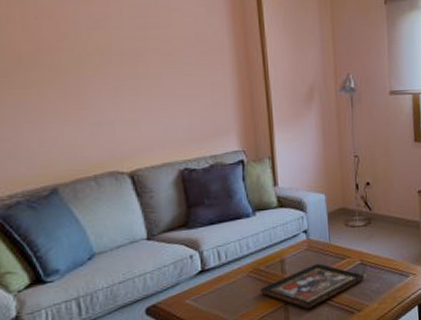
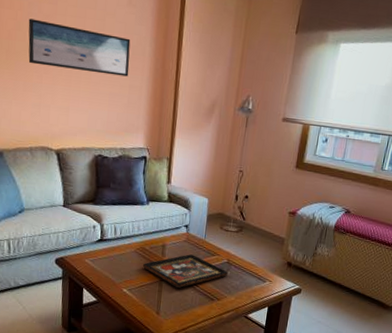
wall art: none [74,26,208,77] -> present [28,18,131,77]

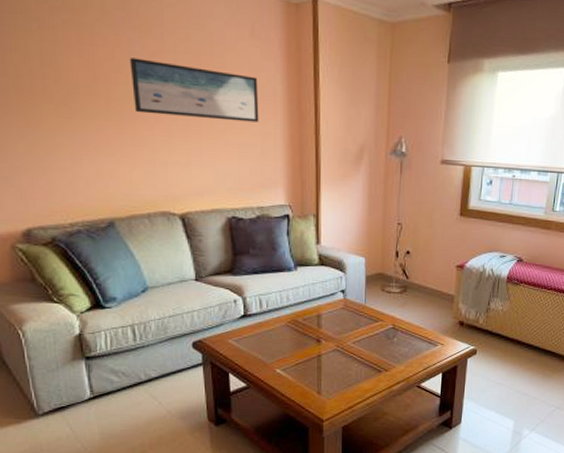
decorative tray: present [142,254,229,289] -> none [296,323,395,363]

